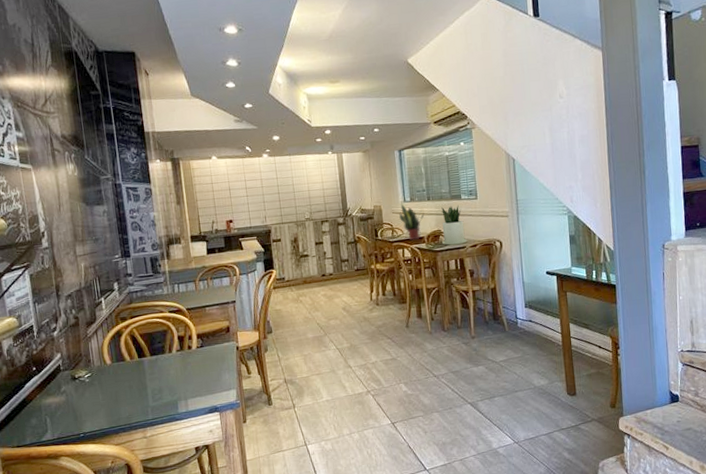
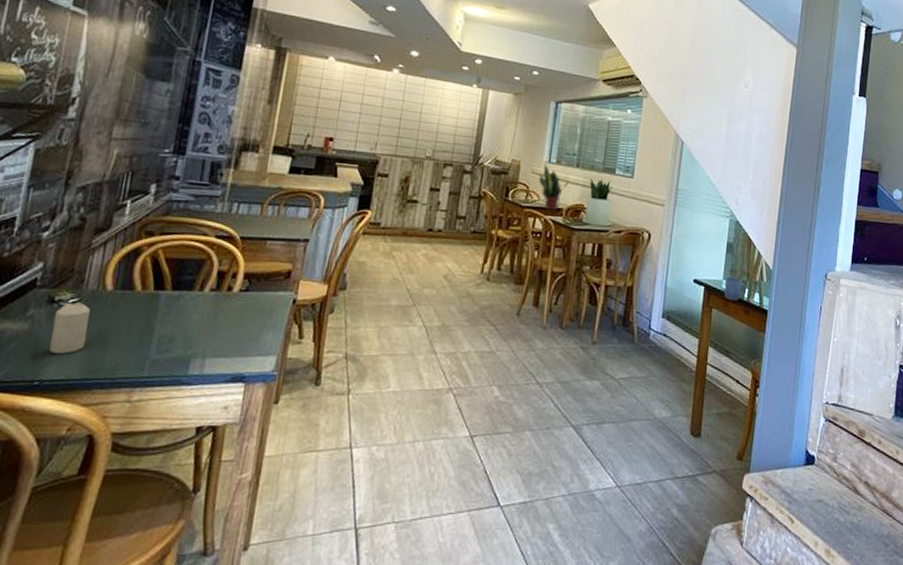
candle: none [78,375,105,414] -> present [49,301,90,354]
mug: none [573,263,593,283] -> present [724,277,746,301]

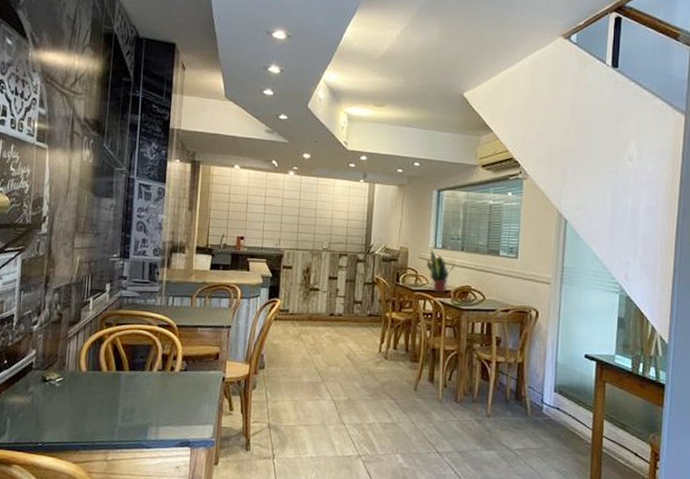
candle: present [49,301,90,354] -> none [46,380,72,422]
planter: present [582,178,613,227] -> none [470,260,500,306]
mug: present [724,277,746,301] -> none [617,352,640,376]

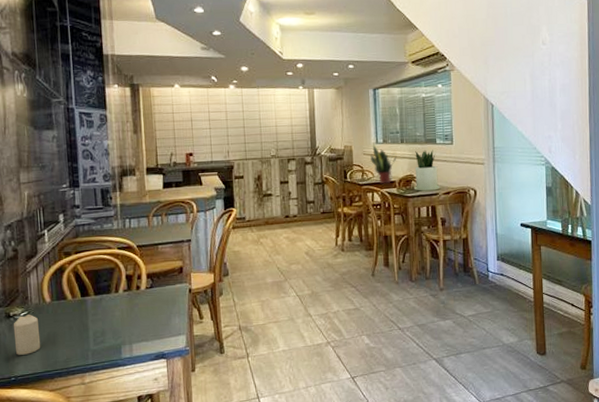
candle: none [46,380,72,422] -> present [13,314,41,355]
planter: none [470,260,500,306] -> present [414,149,441,191]

